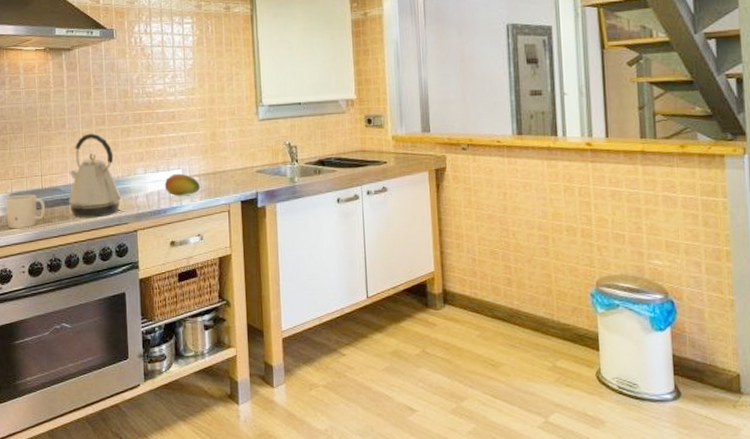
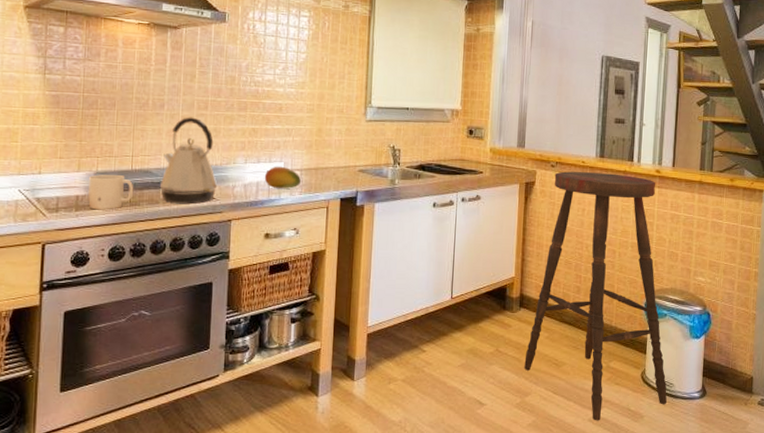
bar stool: none [456,151,633,428] -> present [524,171,668,421]

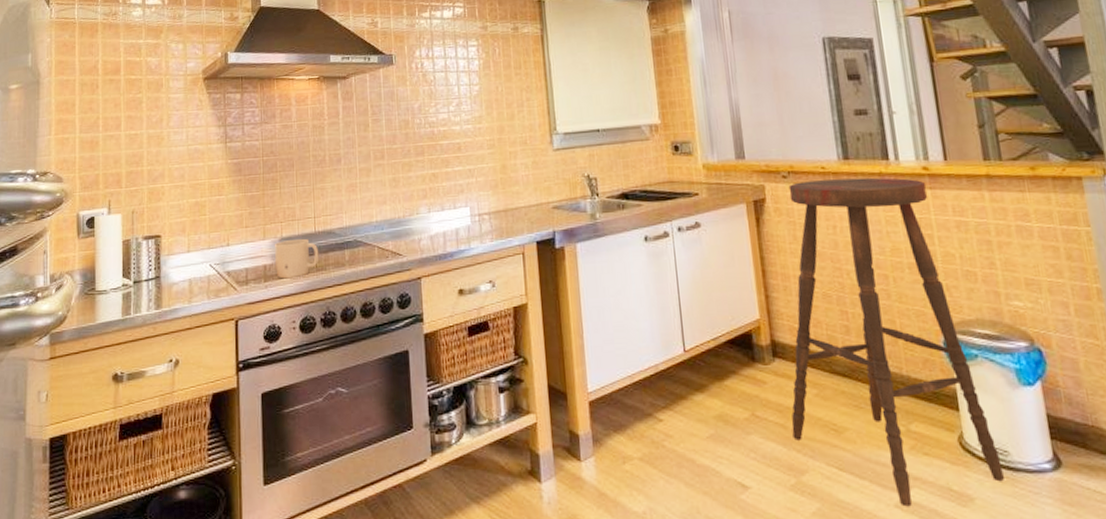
kettle: present [159,117,218,205] -> none [344,168,403,265]
fruit: present [264,166,302,189] -> none [450,211,491,238]

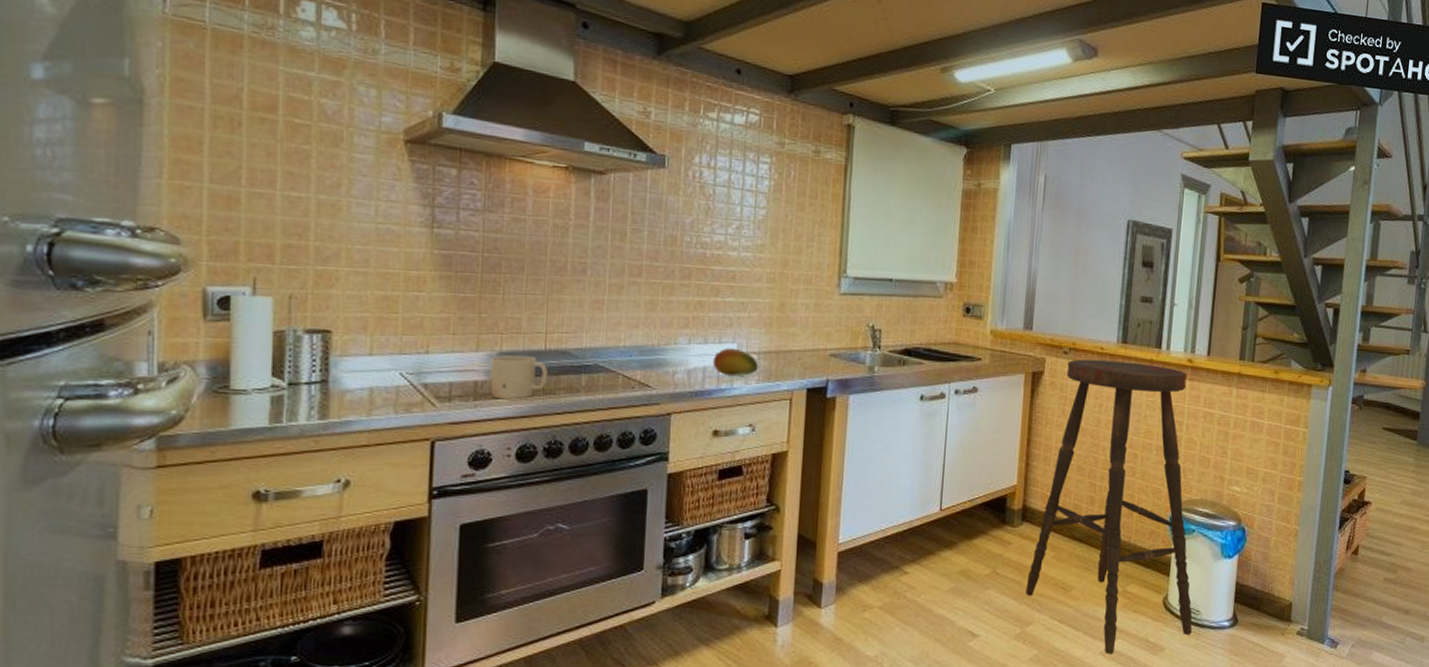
fruit: none [450,211,491,238] -> present [712,348,759,377]

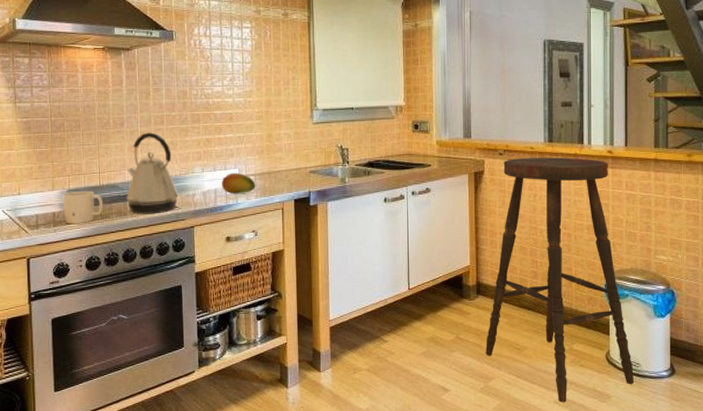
kettle: none [580,285,654,394] -> present [126,132,179,215]

